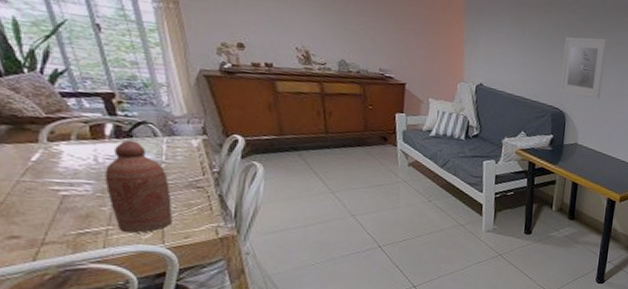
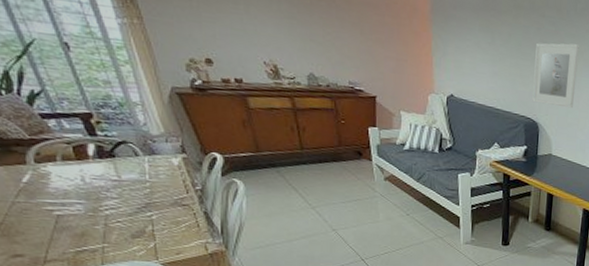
bottle: present [104,140,173,233] -> none [93,160,163,250]

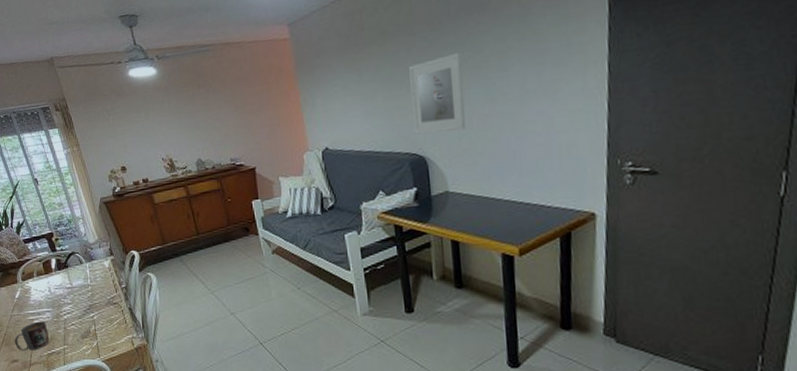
mug: none [18,213,79,246] -> present [15,321,49,351]

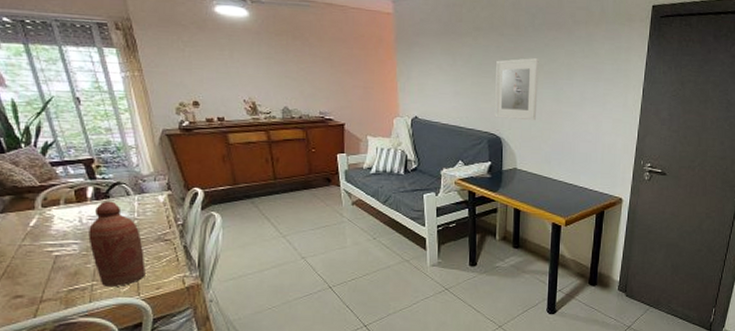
mug: present [15,321,49,351] -> none [21,253,72,286]
bottle: none [56,270,102,350] -> present [88,201,146,286]

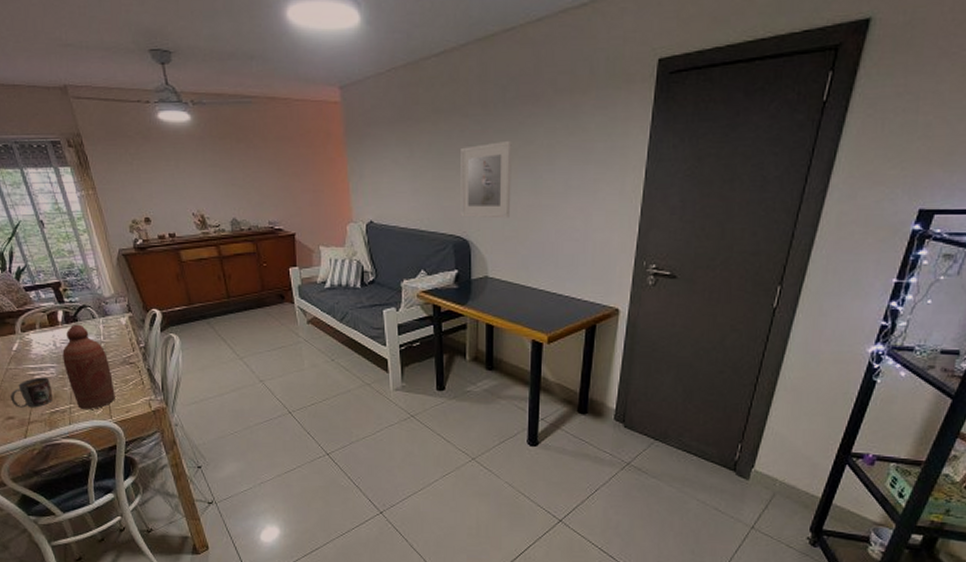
mug: none [21,253,72,286] -> present [11,377,52,408]

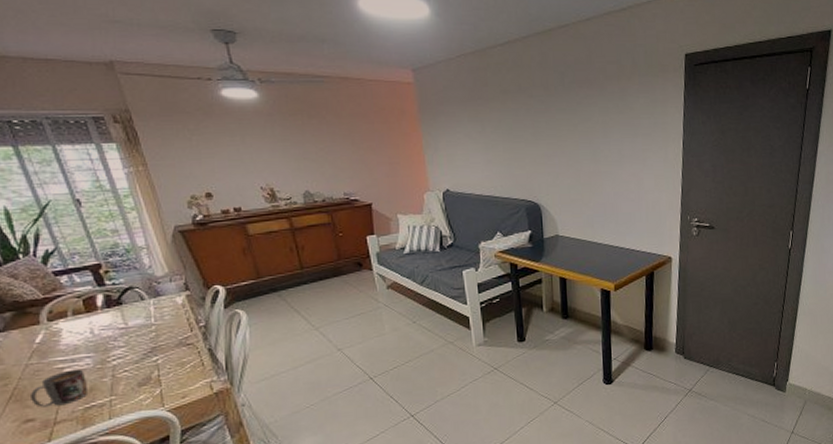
bottle: present [62,324,115,409] -> none [102,307,169,400]
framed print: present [460,140,512,219] -> none [528,117,574,184]

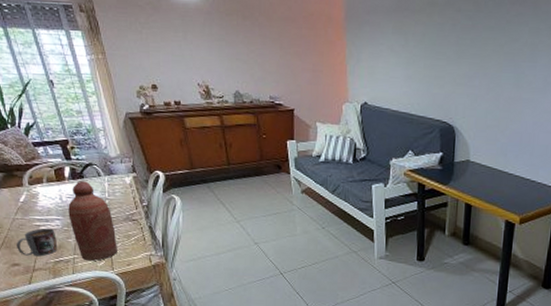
bottle: none [102,307,169,400] -> present [68,180,117,261]

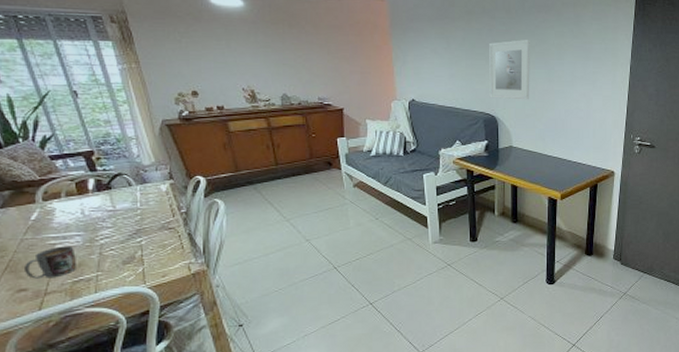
bottle: present [68,180,117,261] -> none [91,192,150,276]
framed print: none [448,36,499,109] -> present [489,39,530,100]

